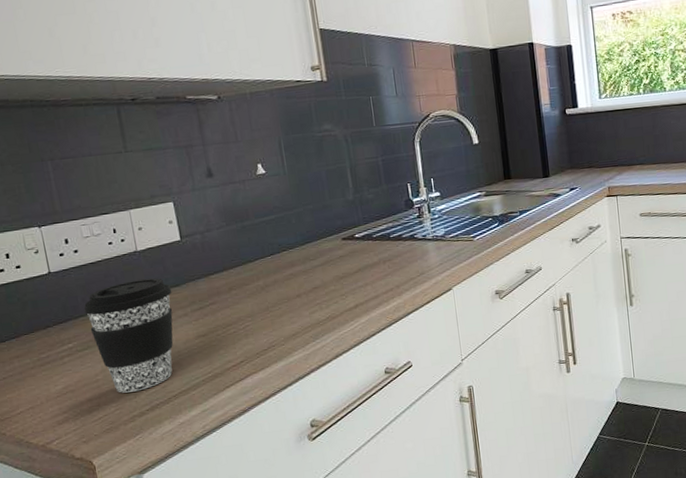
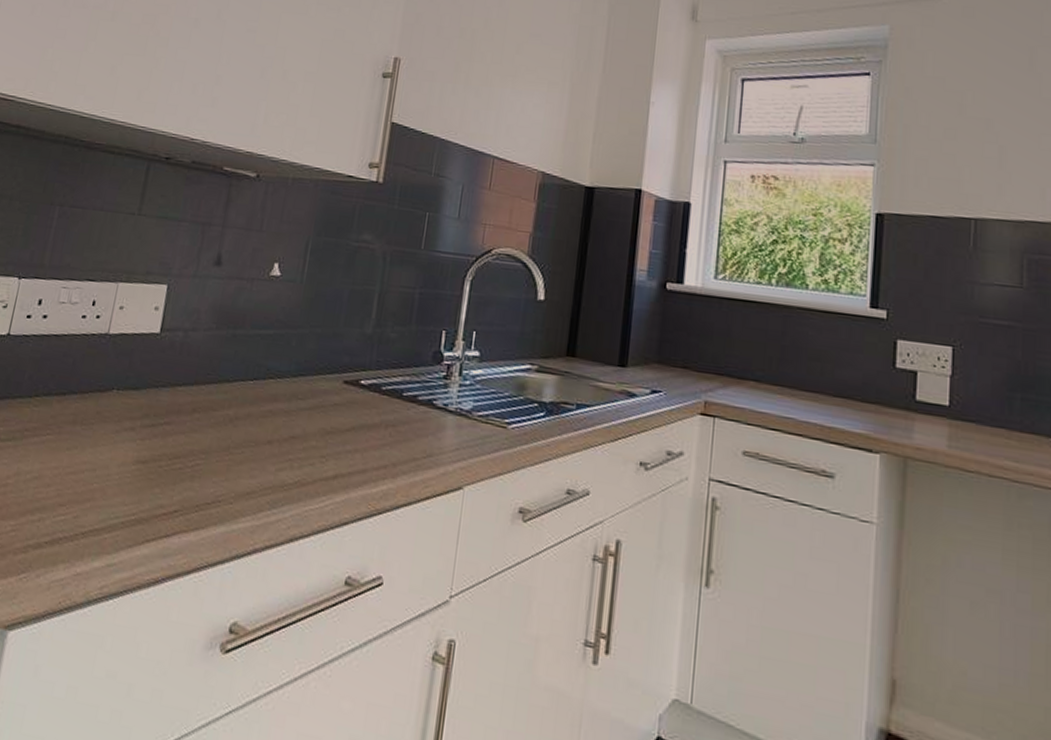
coffee cup: present [84,278,174,393] -> none [21,368,129,514]

